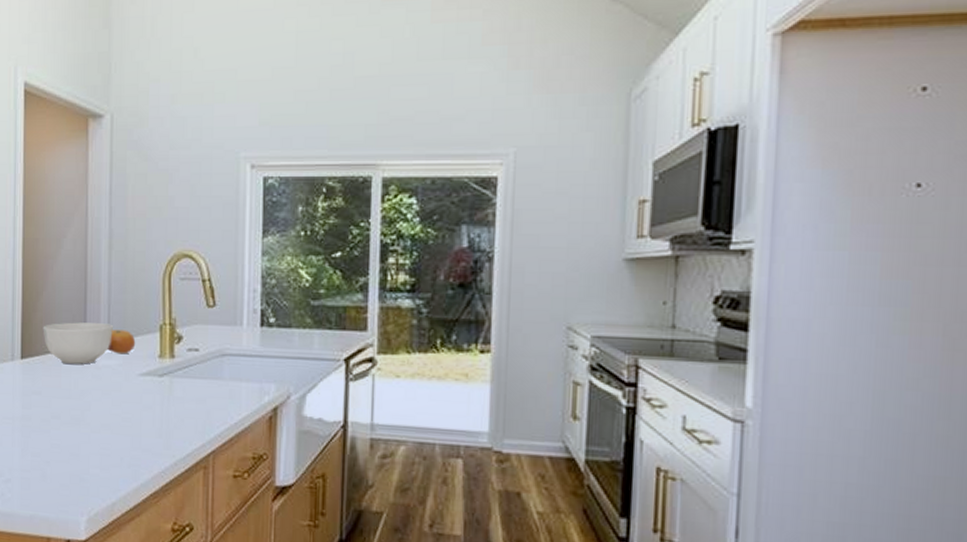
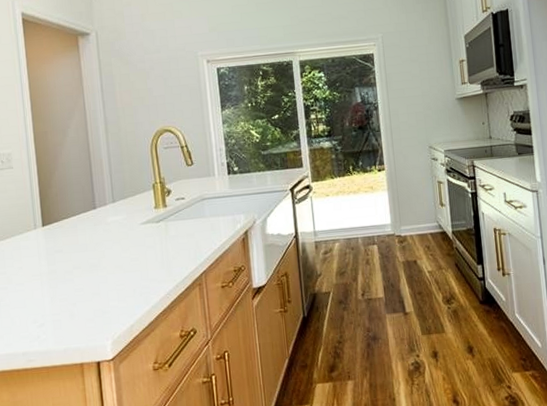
bowl: present [43,322,113,364] -> none [58,189,116,225]
fruit: present [107,329,136,354] -> none [113,192,135,211]

